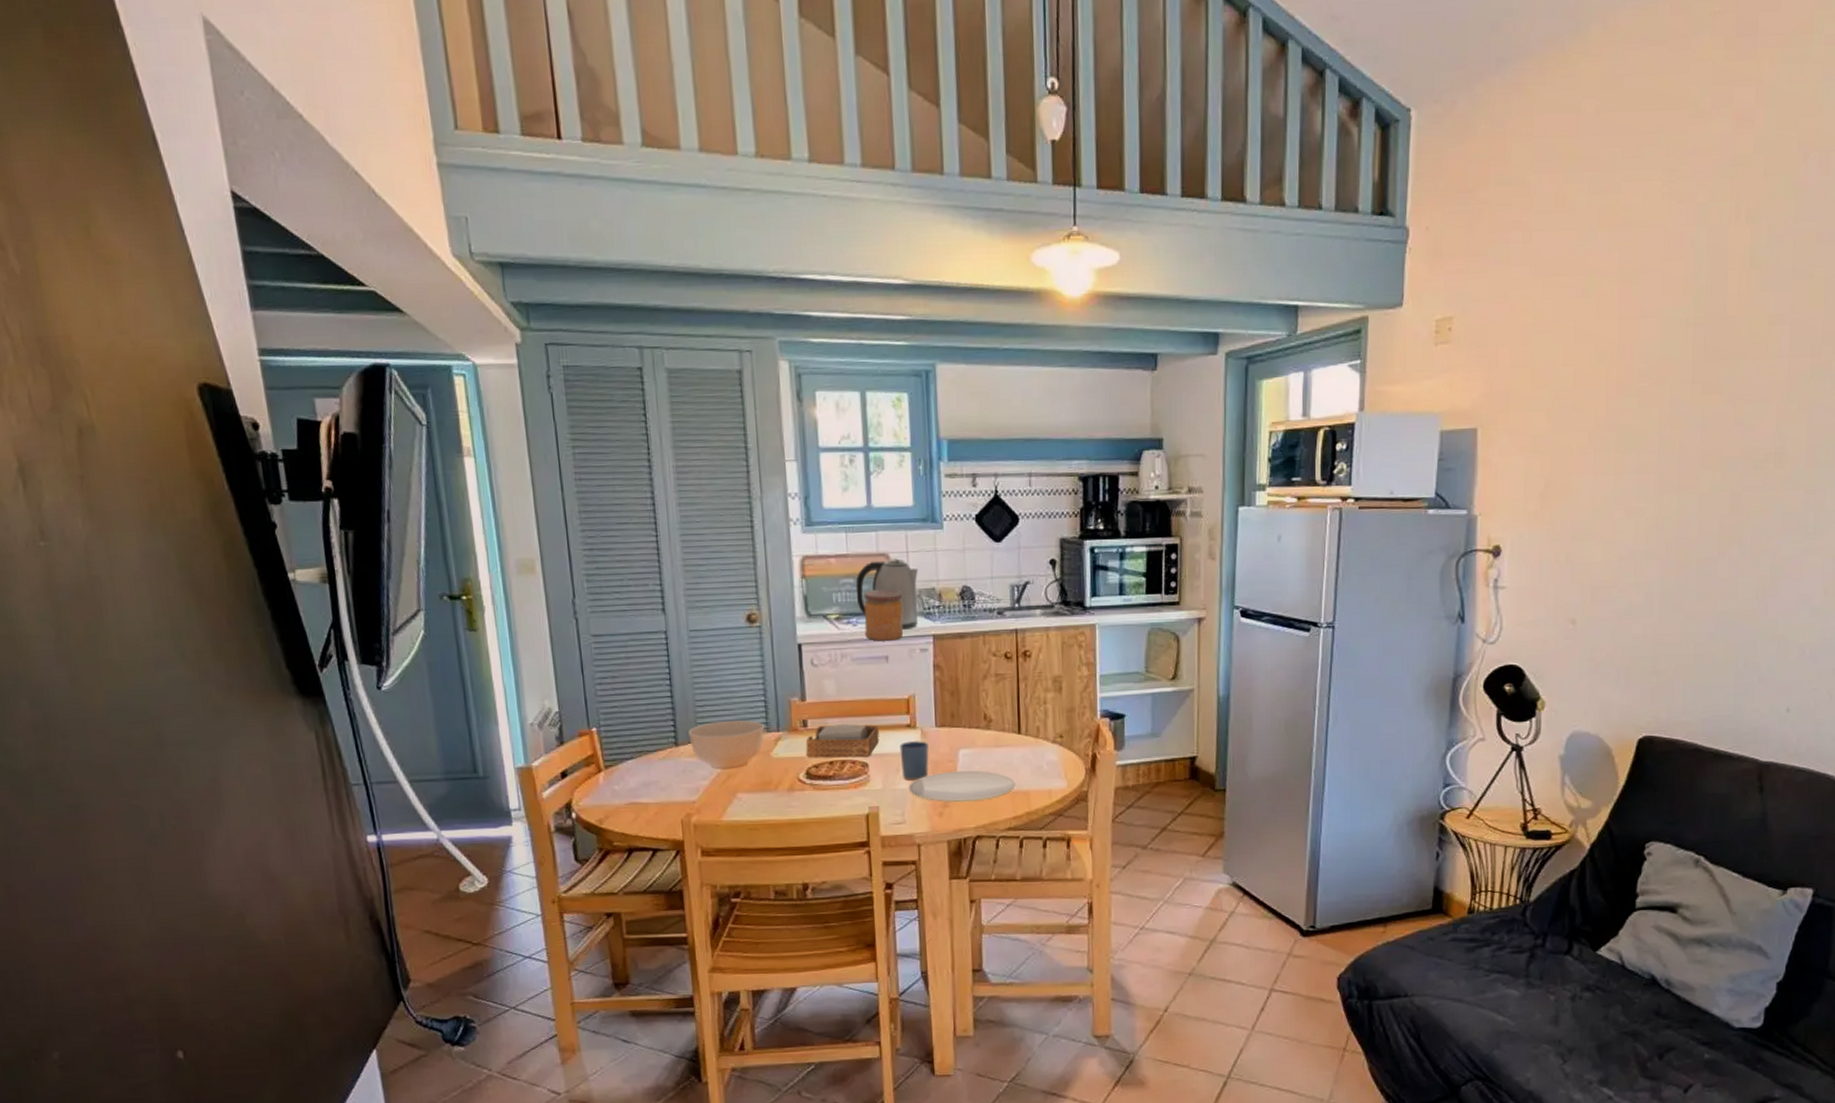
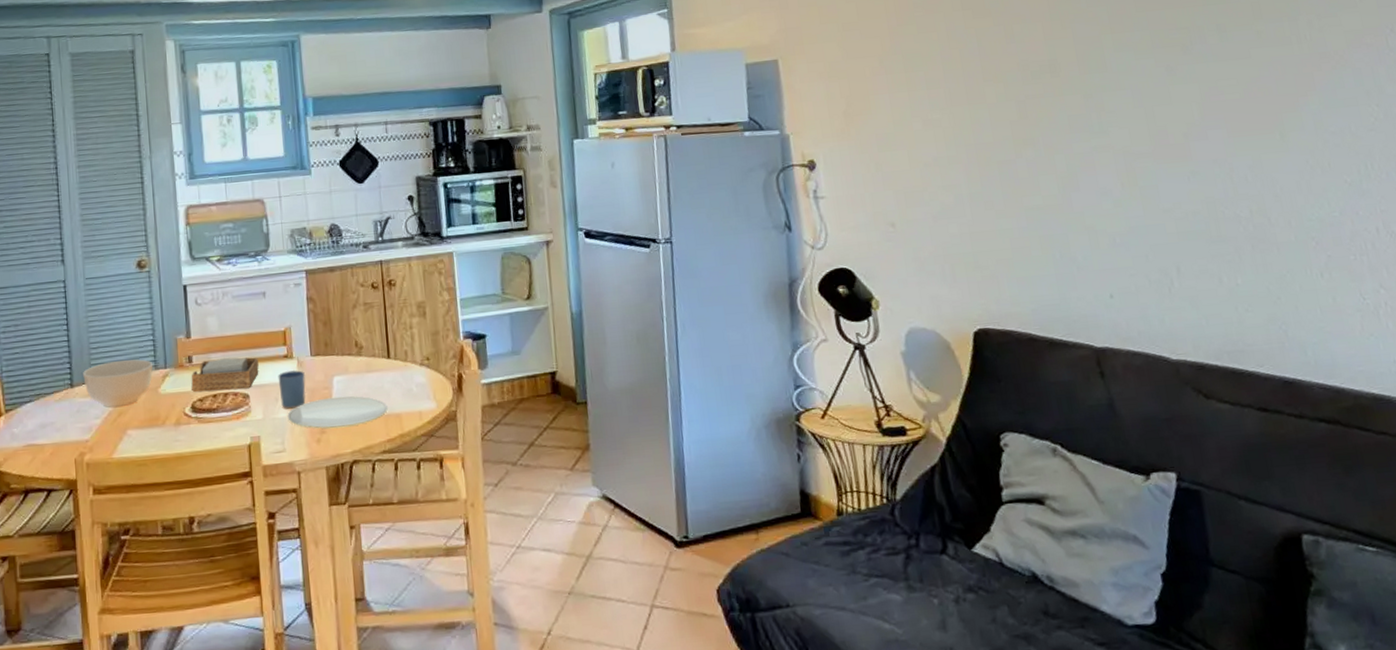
kettle: present [855,558,918,631] -> none [234,203,292,268]
jar: present [864,589,903,641] -> none [242,231,278,279]

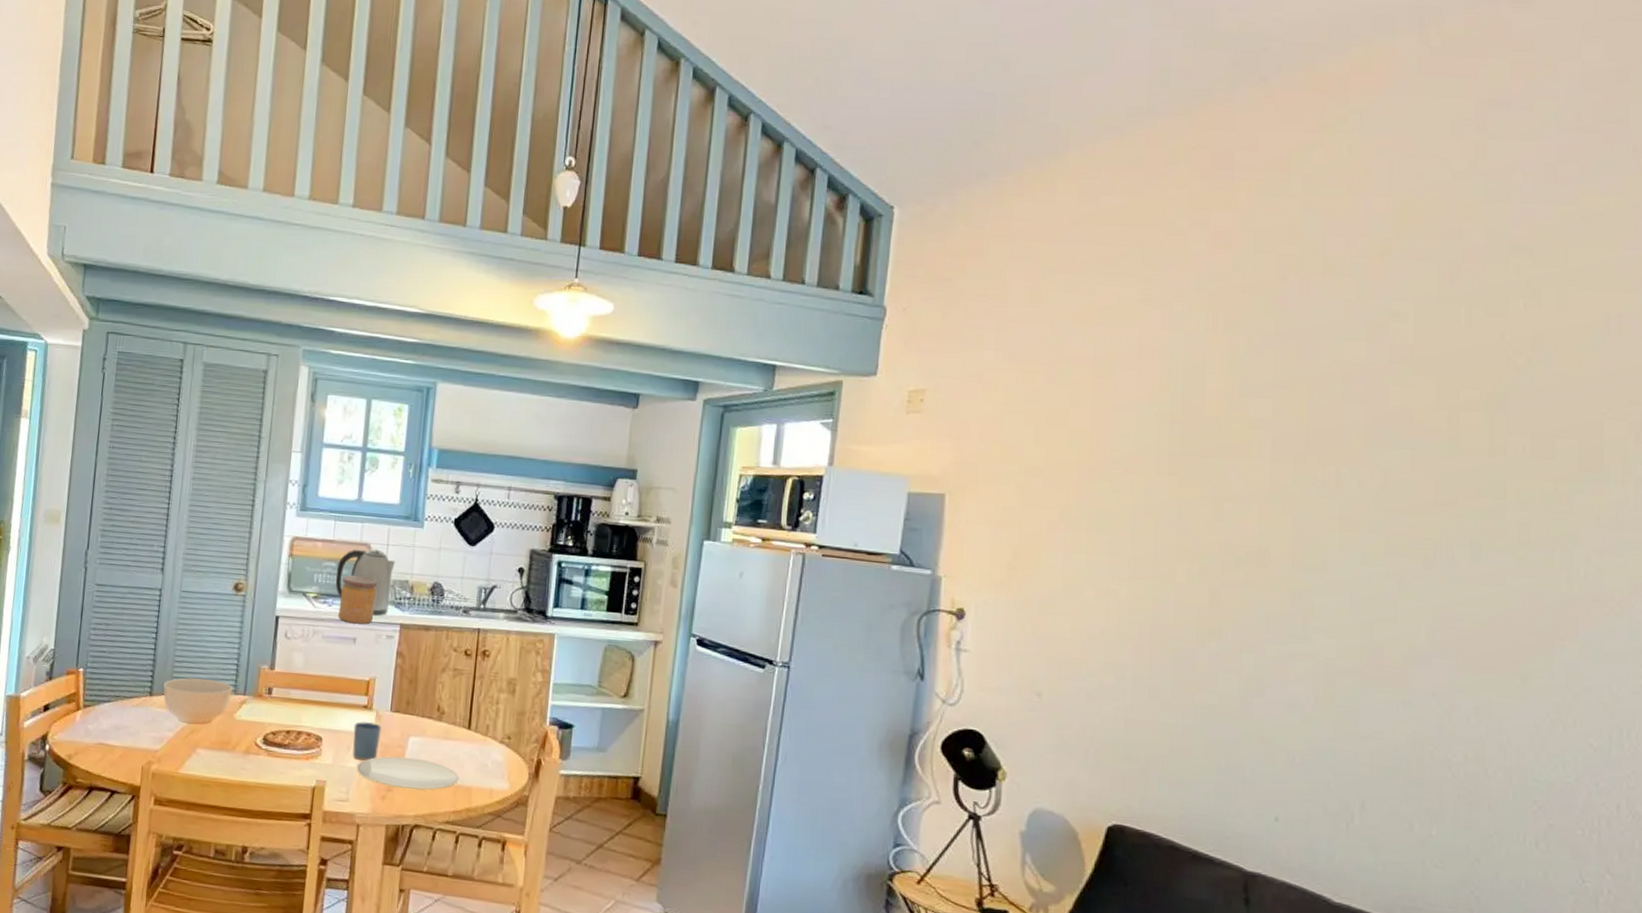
napkin holder: present [191,357,259,393] -> none [266,695,337,732]
kettle: none [234,203,292,268] -> present [335,549,395,617]
jar: none [242,231,278,279] -> present [338,575,378,624]

